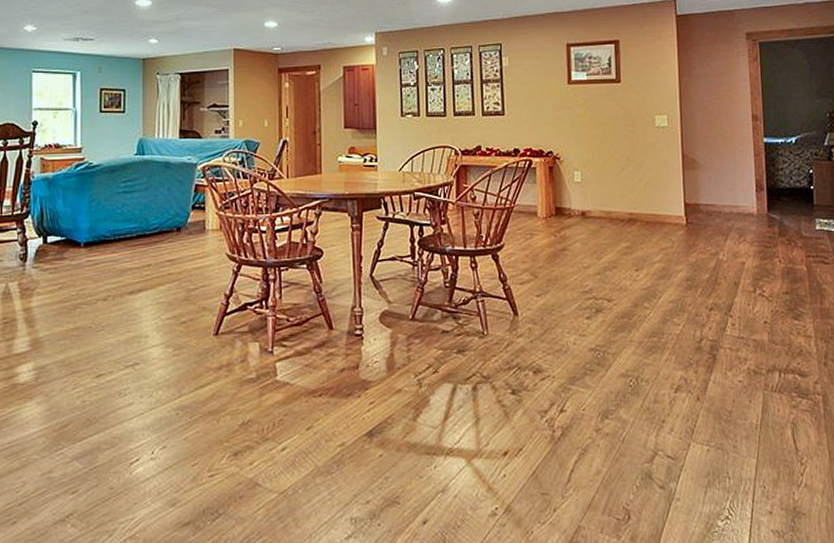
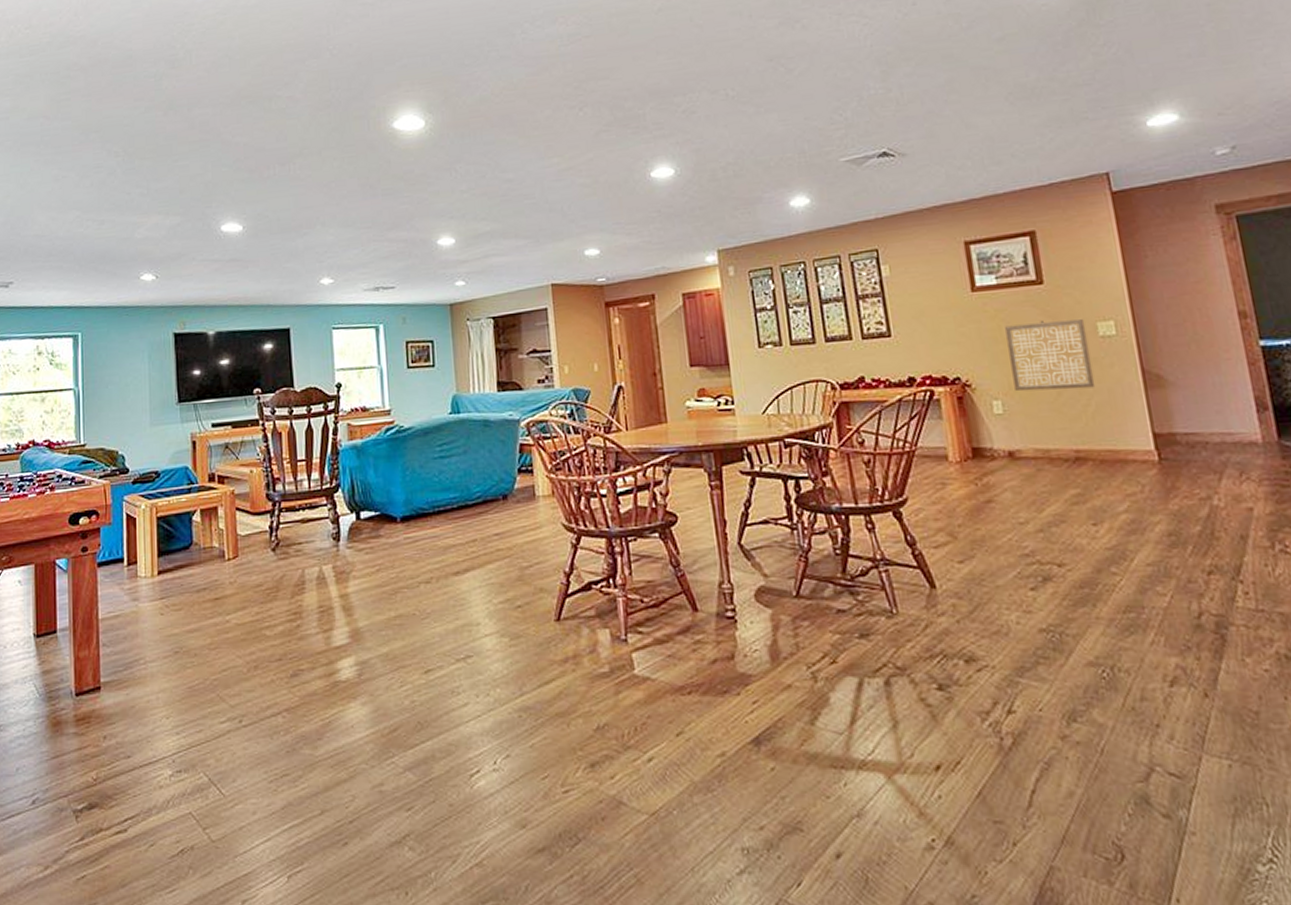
wall art: none [590,112,649,166] -> present [1005,319,1096,392]

